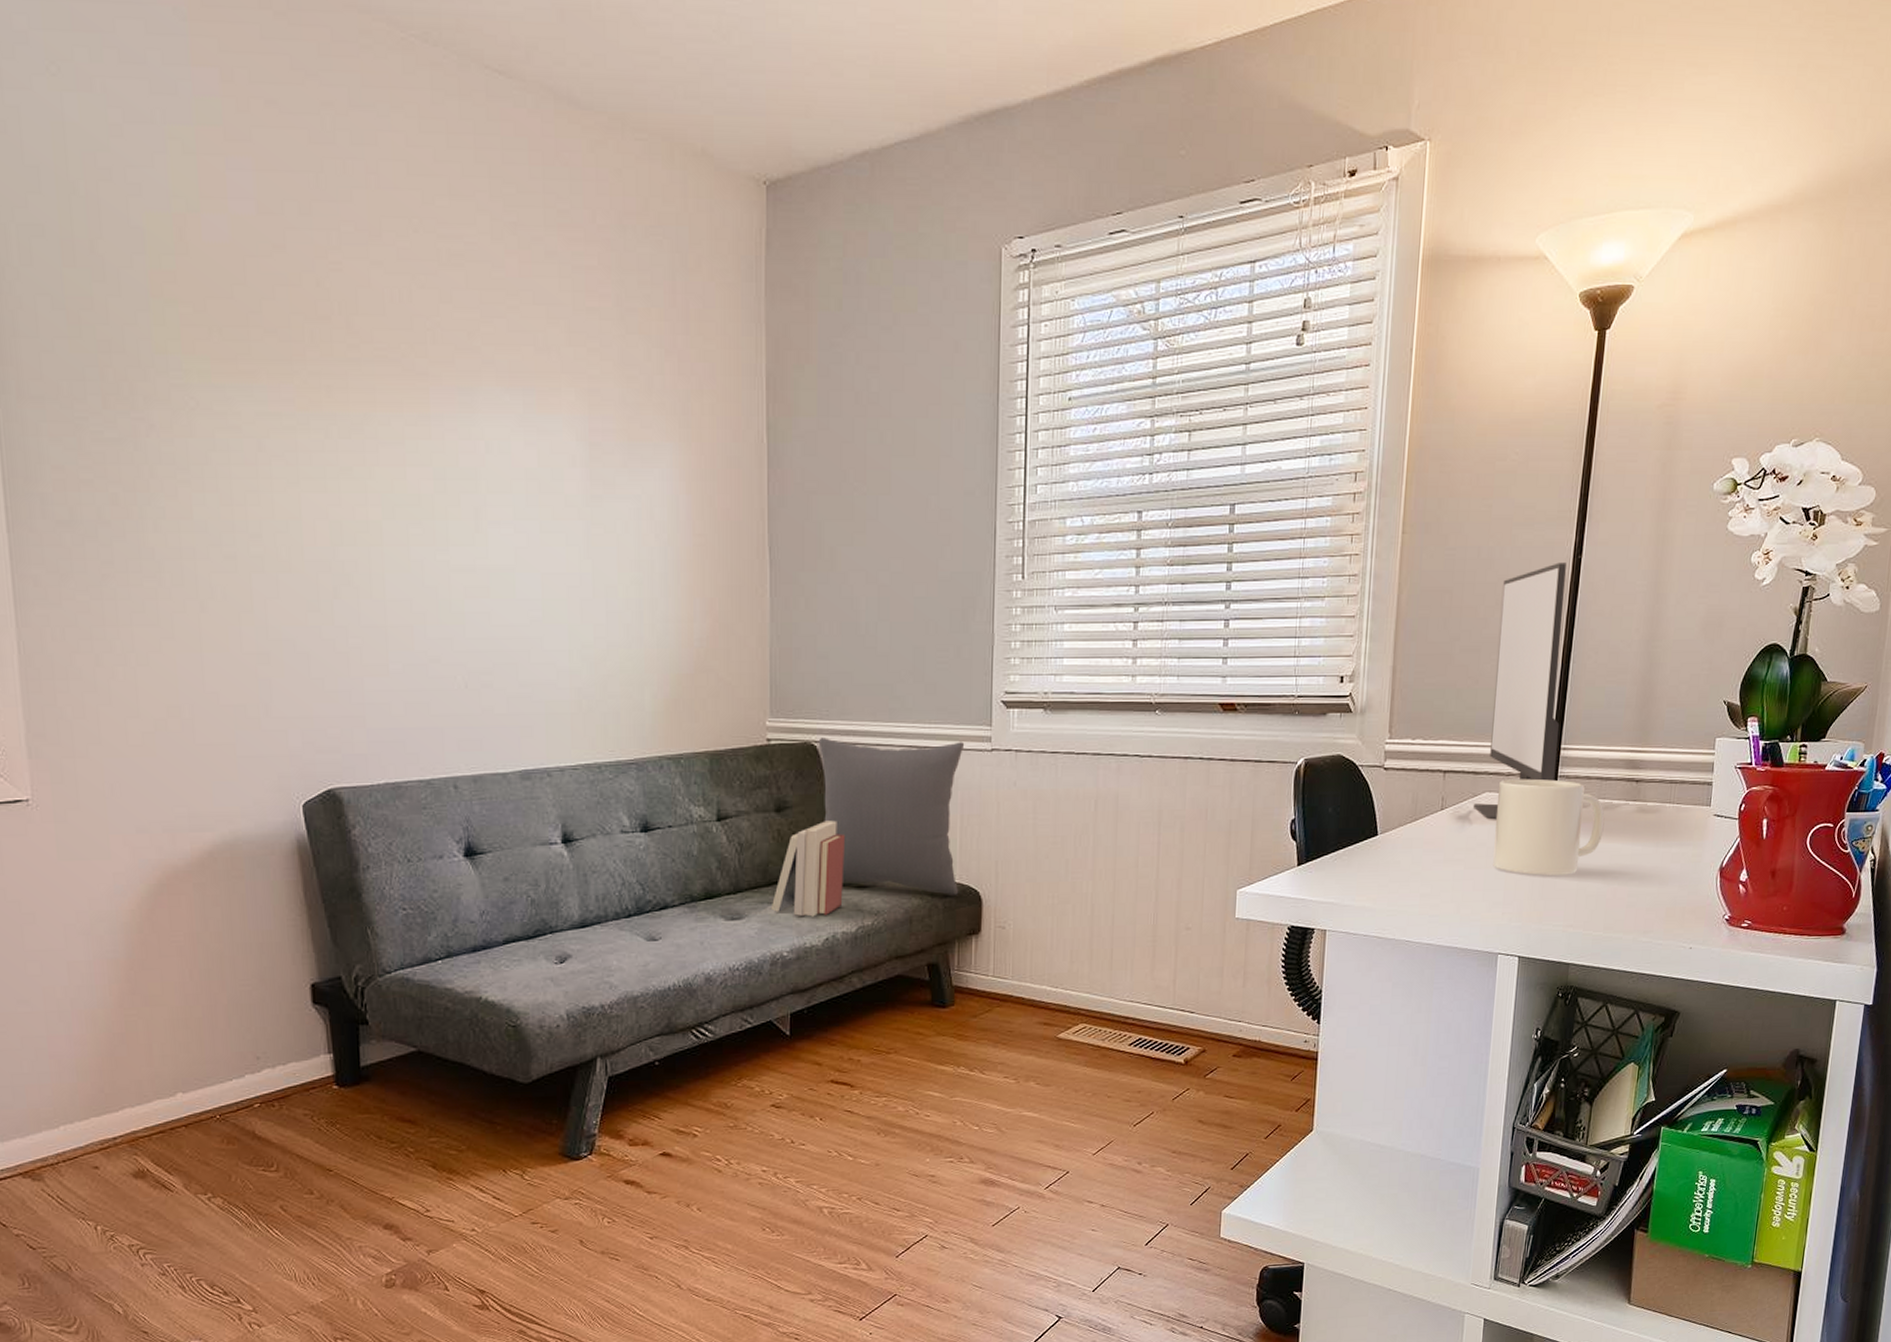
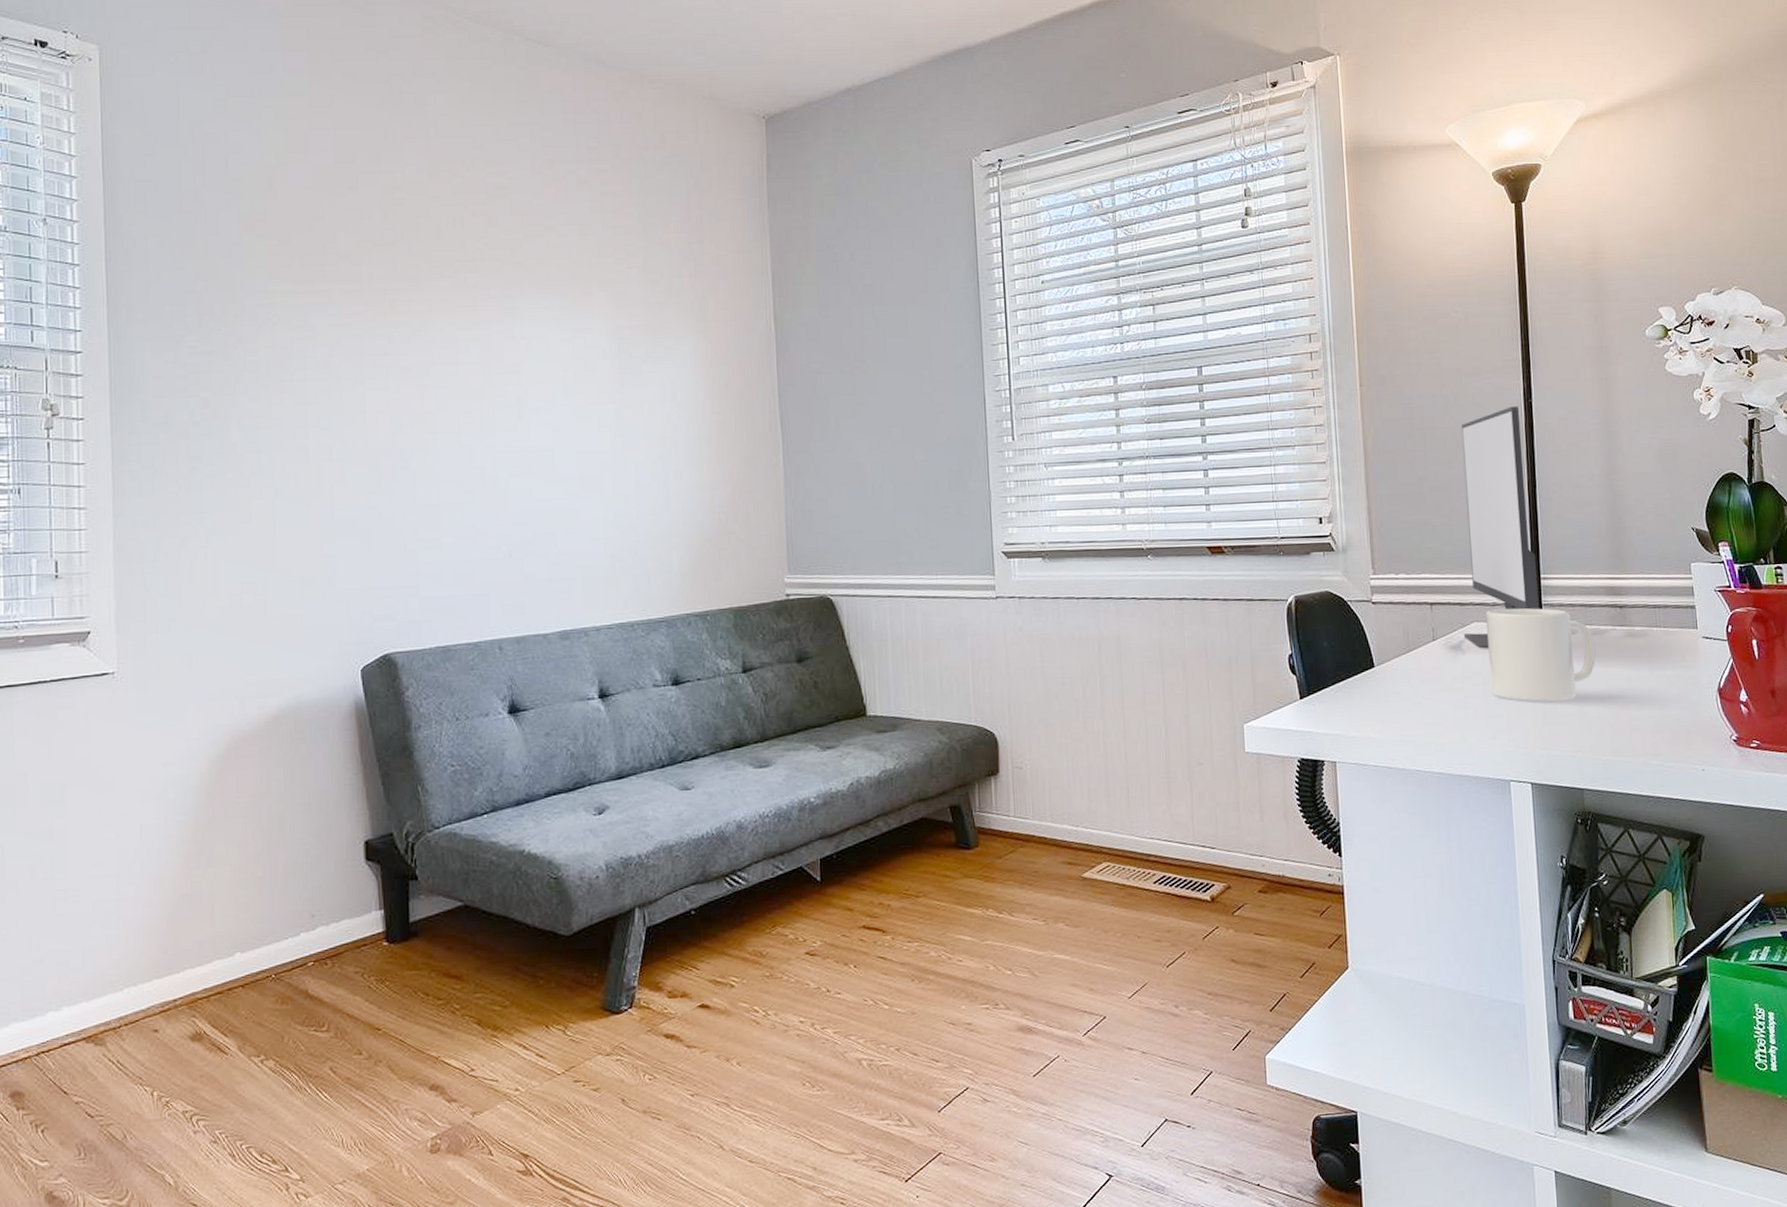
books: present [770,820,845,918] -> none [796,669,865,764]
pillow: present [818,738,965,897] -> none [834,591,975,739]

